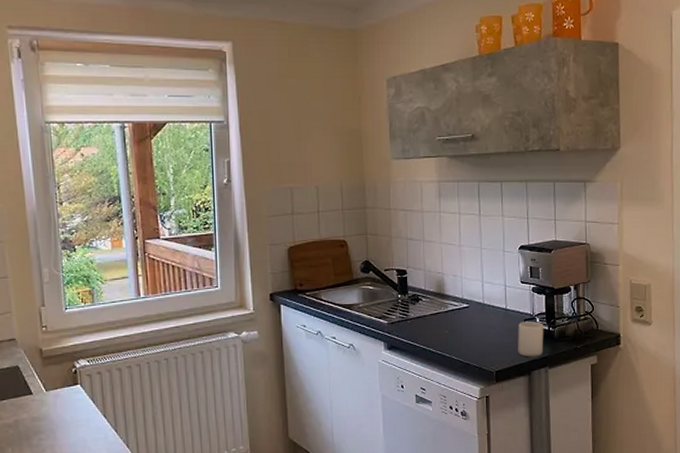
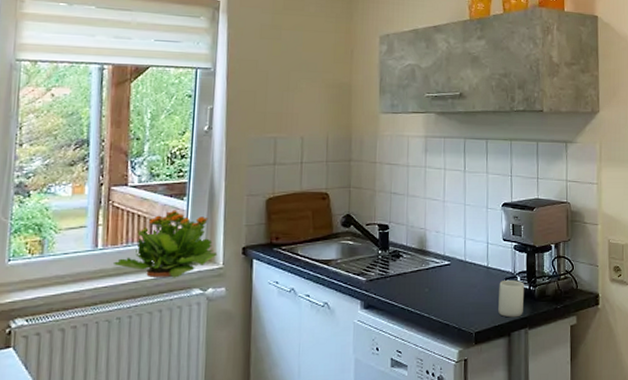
potted flower: none [155,260,248,323] -> present [112,210,218,279]

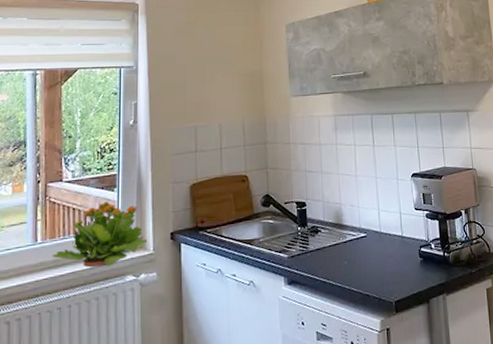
cup: present [498,279,525,318] -> none [414,247,440,285]

